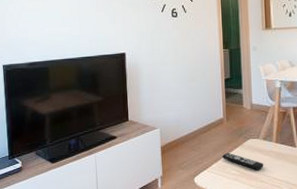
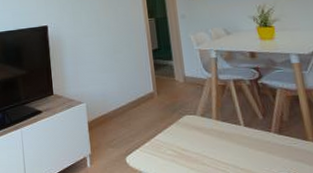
remote control: present [222,152,264,170] -> none [155,130,205,150]

